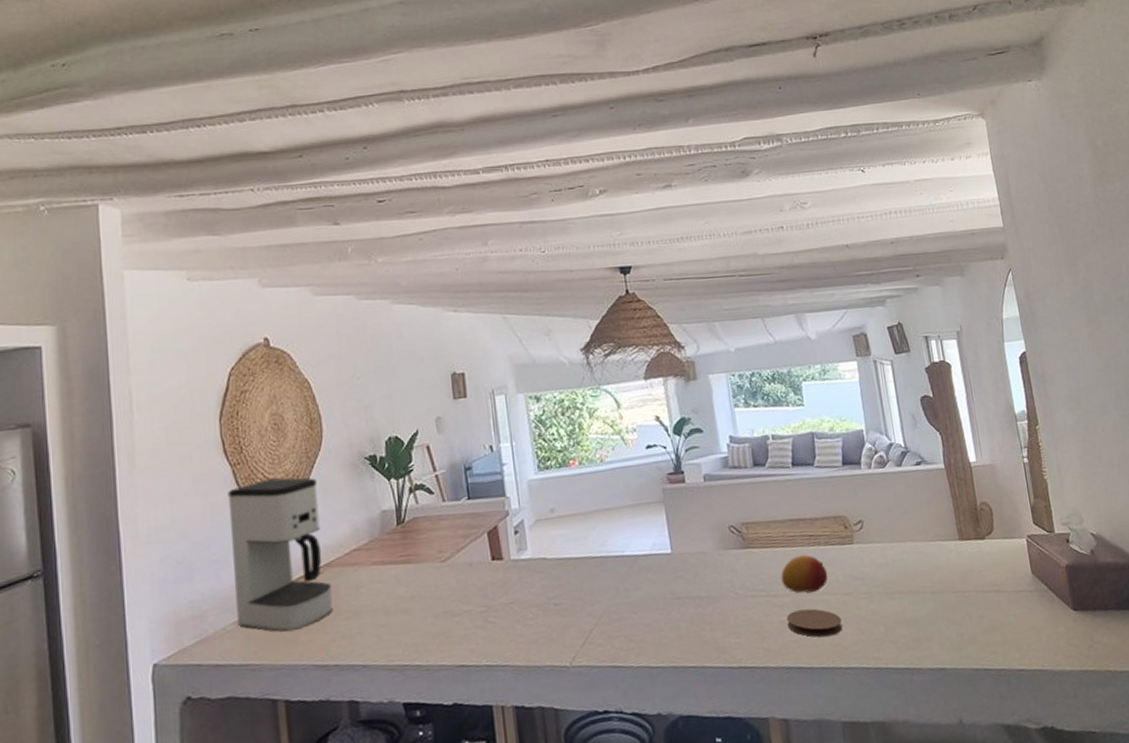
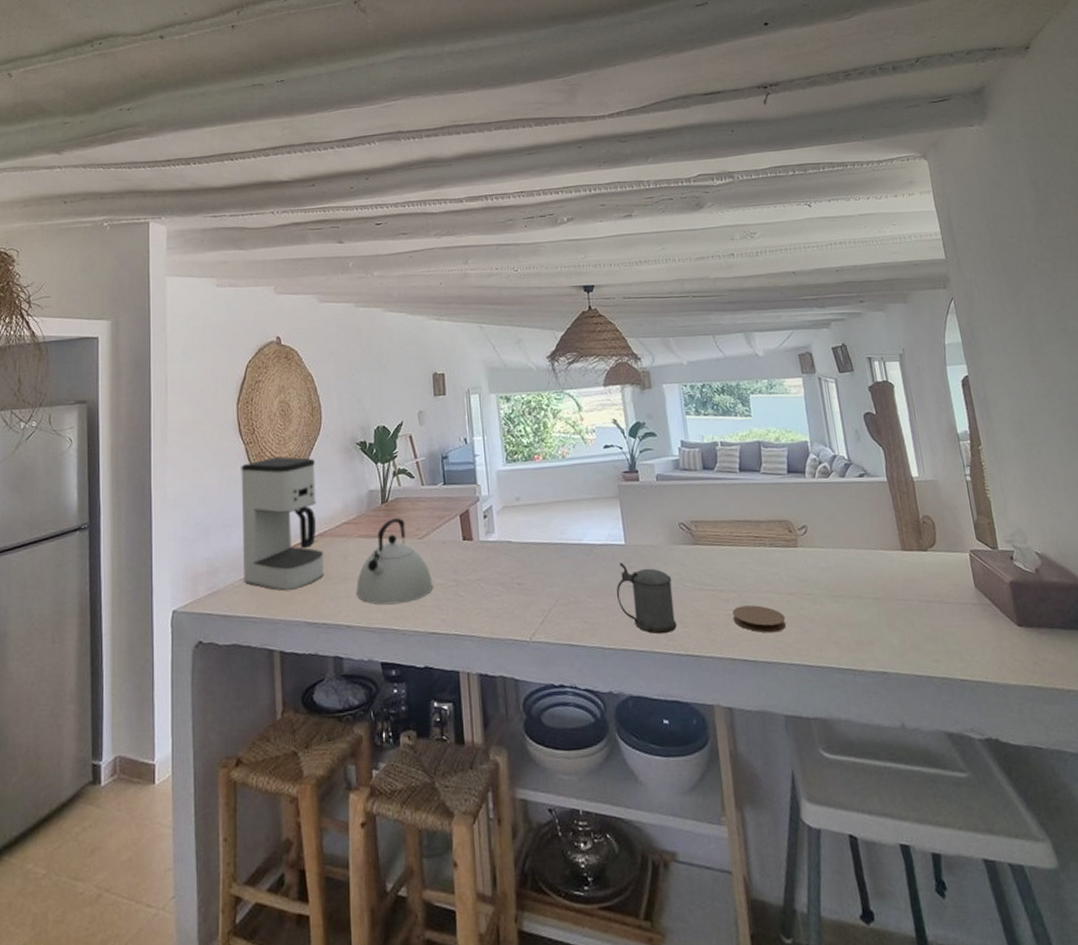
kettle: none [371,540,460,640] -> present [356,518,434,605]
beer stein: none [663,573,729,647] -> present [616,563,677,634]
fruit: present [781,555,828,593] -> none [727,554,773,590]

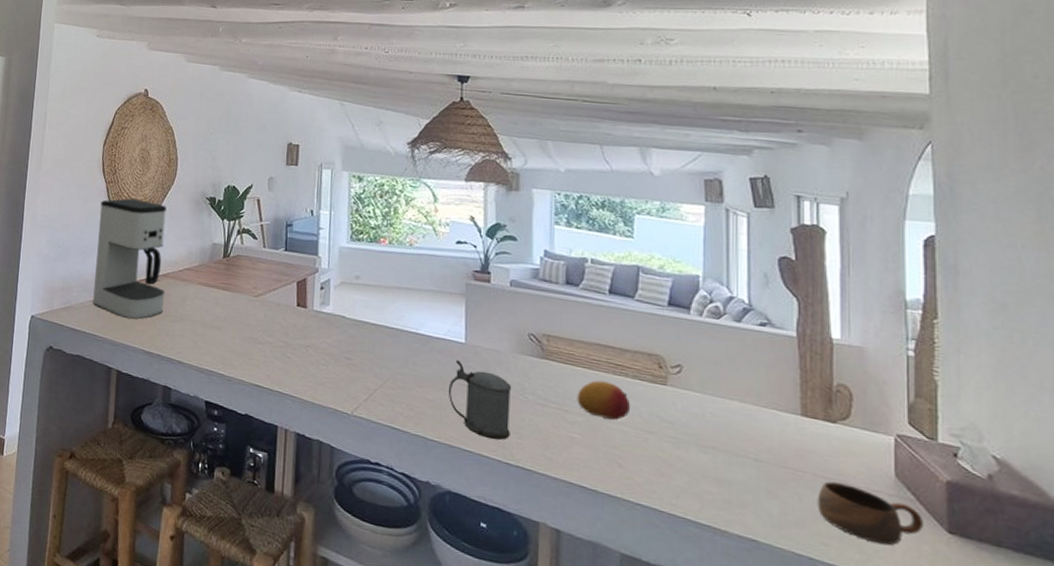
kettle: present [356,518,434,605] -> none [190,273,263,353]
fruit: none [727,554,773,590] -> present [577,380,631,420]
coaster: present [732,605,786,633] -> none [575,431,638,468]
cup: none [924,603,1001,650] -> present [817,481,923,546]

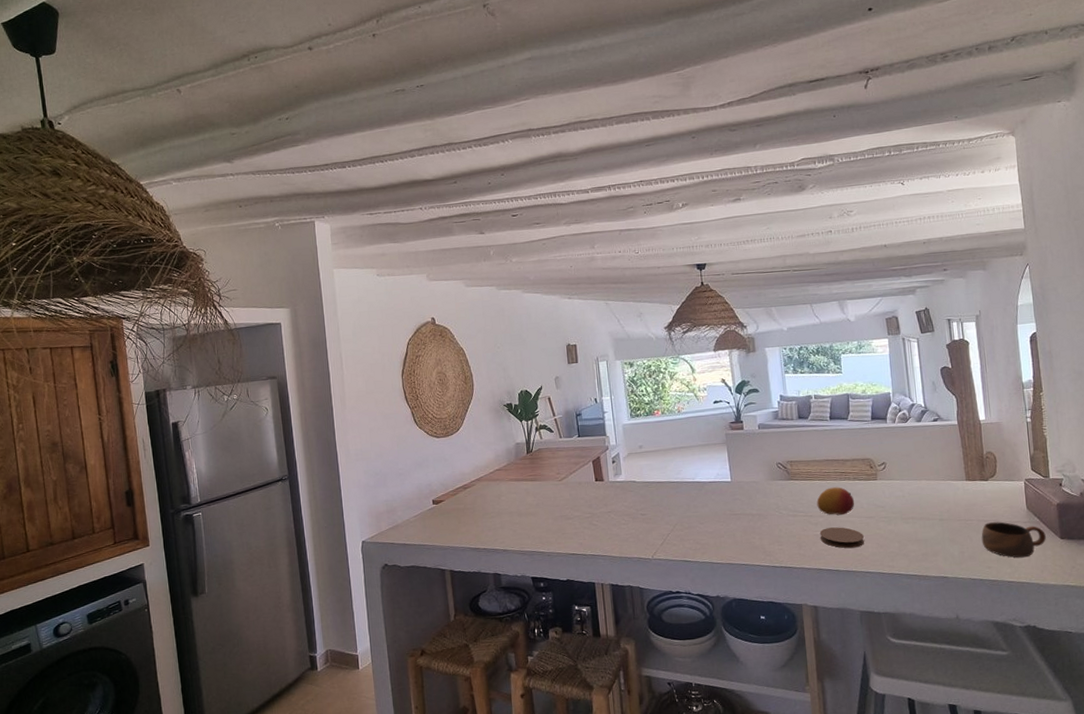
coffee maker: present [92,198,167,320] -> none [408,418,482,525]
beer stein: present [448,360,512,440] -> none [723,496,773,551]
coaster: none [575,431,638,468] -> present [819,527,864,549]

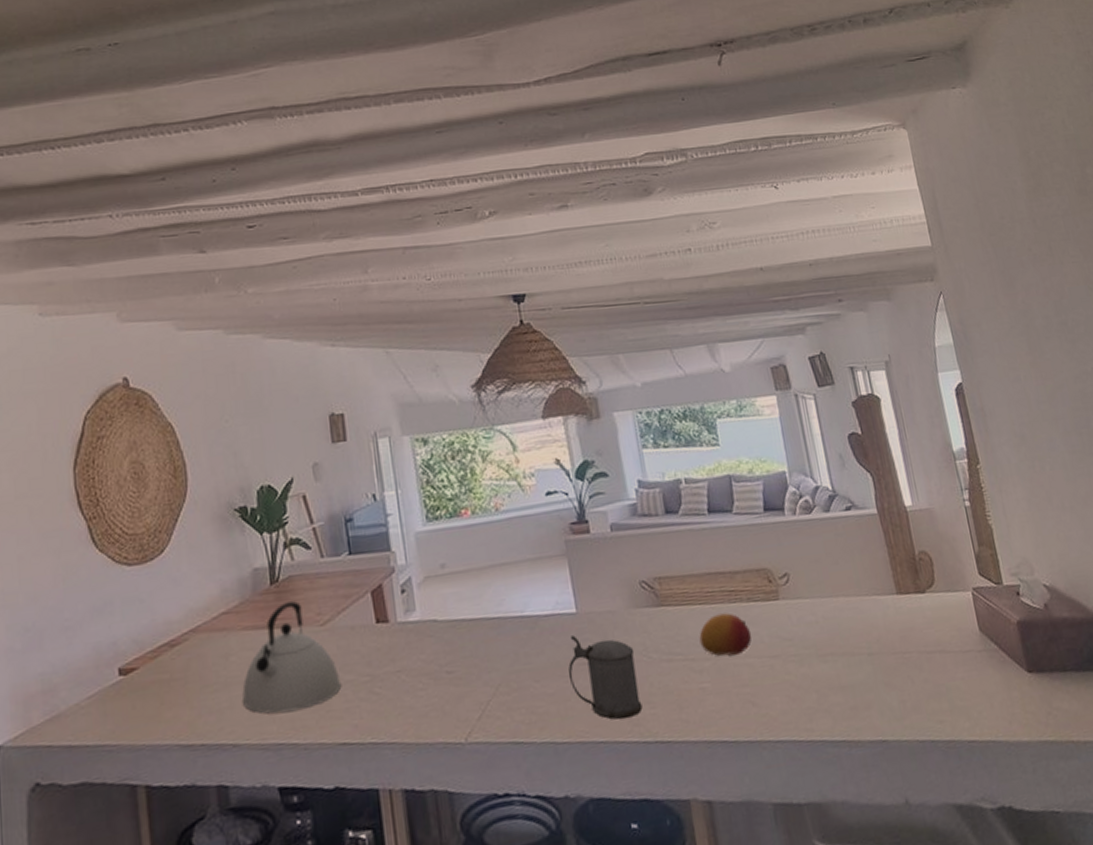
kettle: none [509,465,572,534] -> present [242,601,342,715]
beer stein: none [723,496,773,551] -> present [568,635,643,720]
coaster: present [819,527,864,549] -> none [706,673,770,707]
cup: present [981,522,1046,558] -> none [925,652,1010,705]

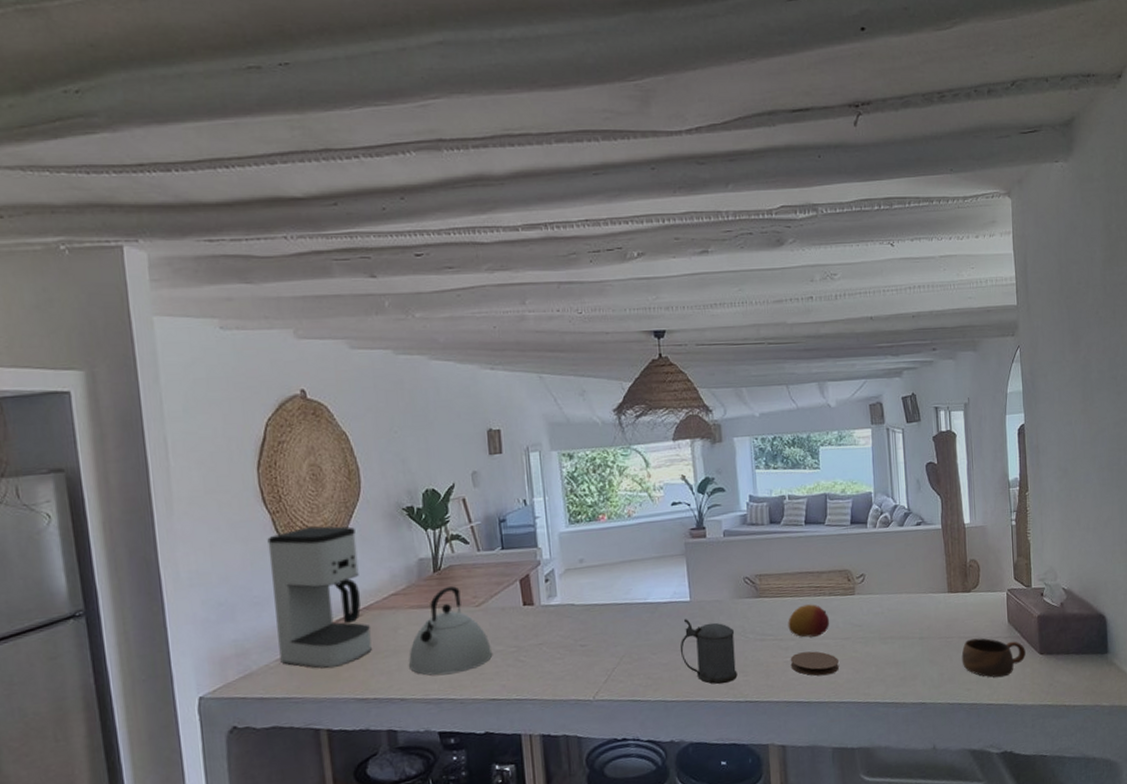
coffee maker: none [82,532,199,708] -> present [267,526,372,669]
coaster: none [706,673,770,707] -> present [790,651,839,676]
cup: none [925,652,1010,705] -> present [961,638,1026,678]

